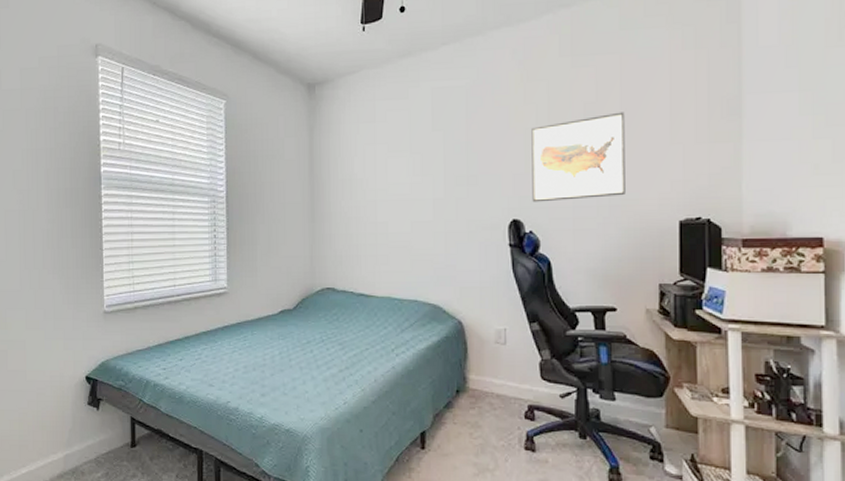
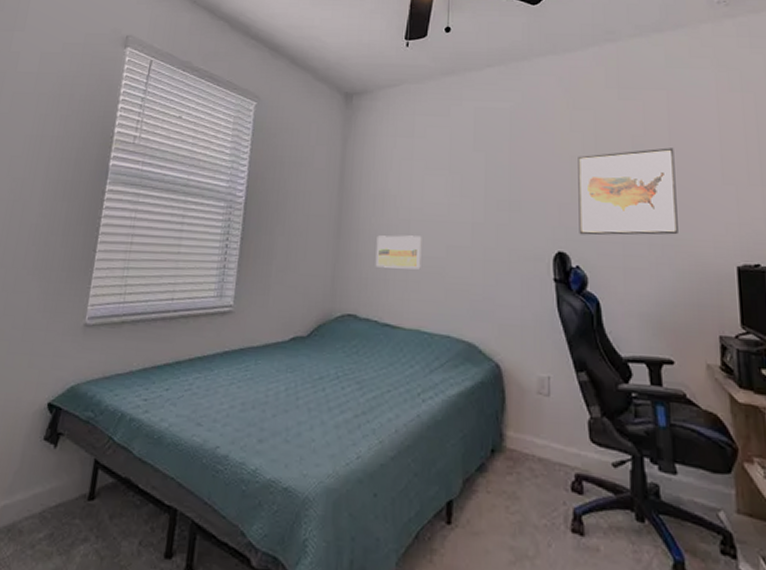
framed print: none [347,215,389,245] -> present [375,235,422,270]

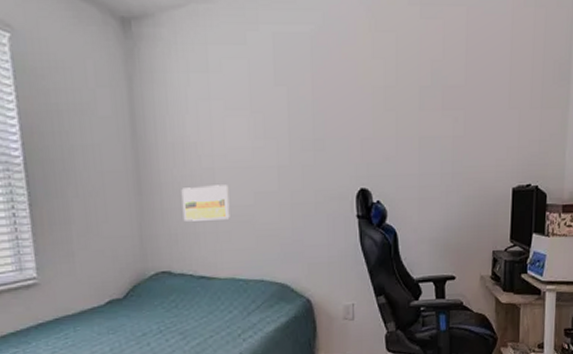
wall art: present [578,147,678,236] -> none [379,72,469,170]

